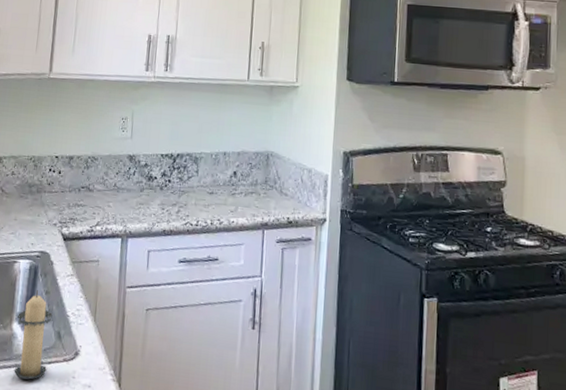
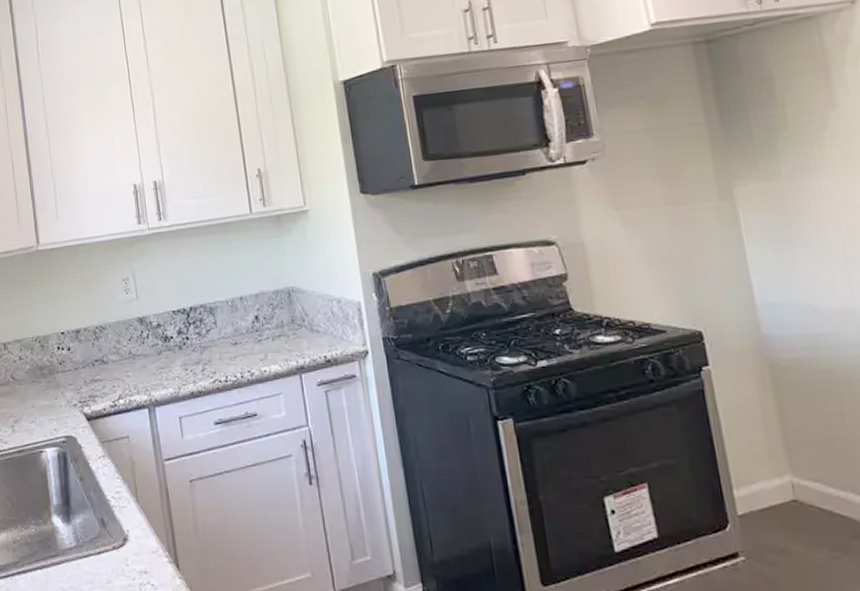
candle: present [14,290,53,380] -> none [55,478,98,574]

